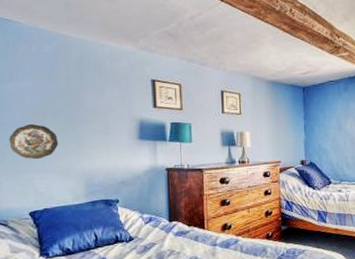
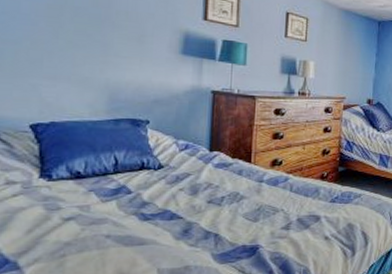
decorative plate: present [9,124,59,160] -> none [10,18,78,63]

